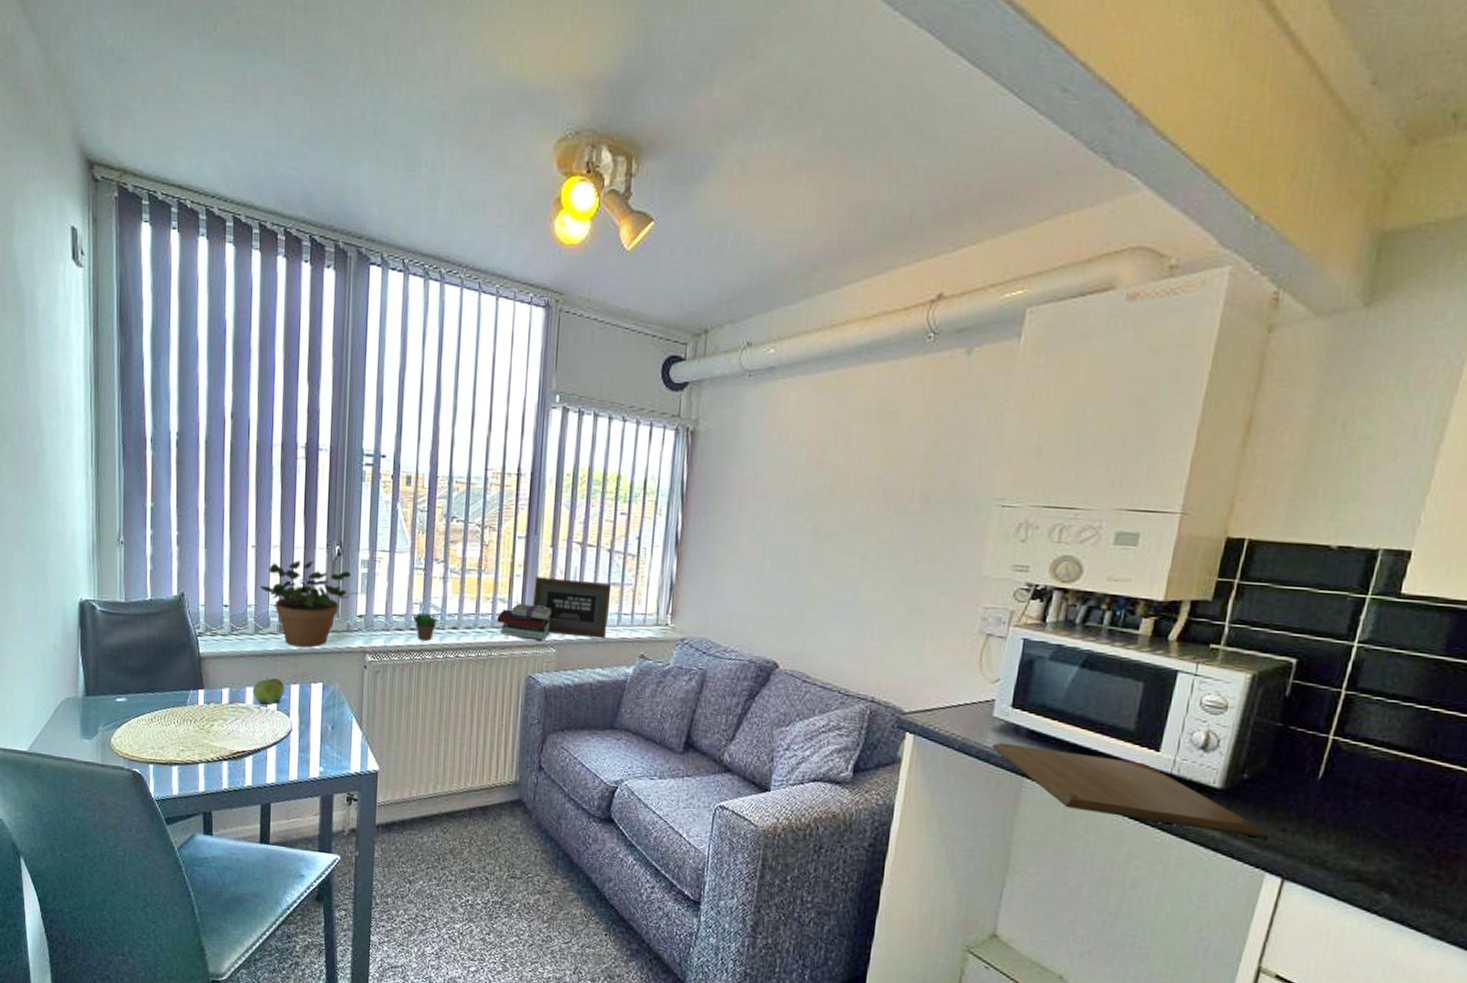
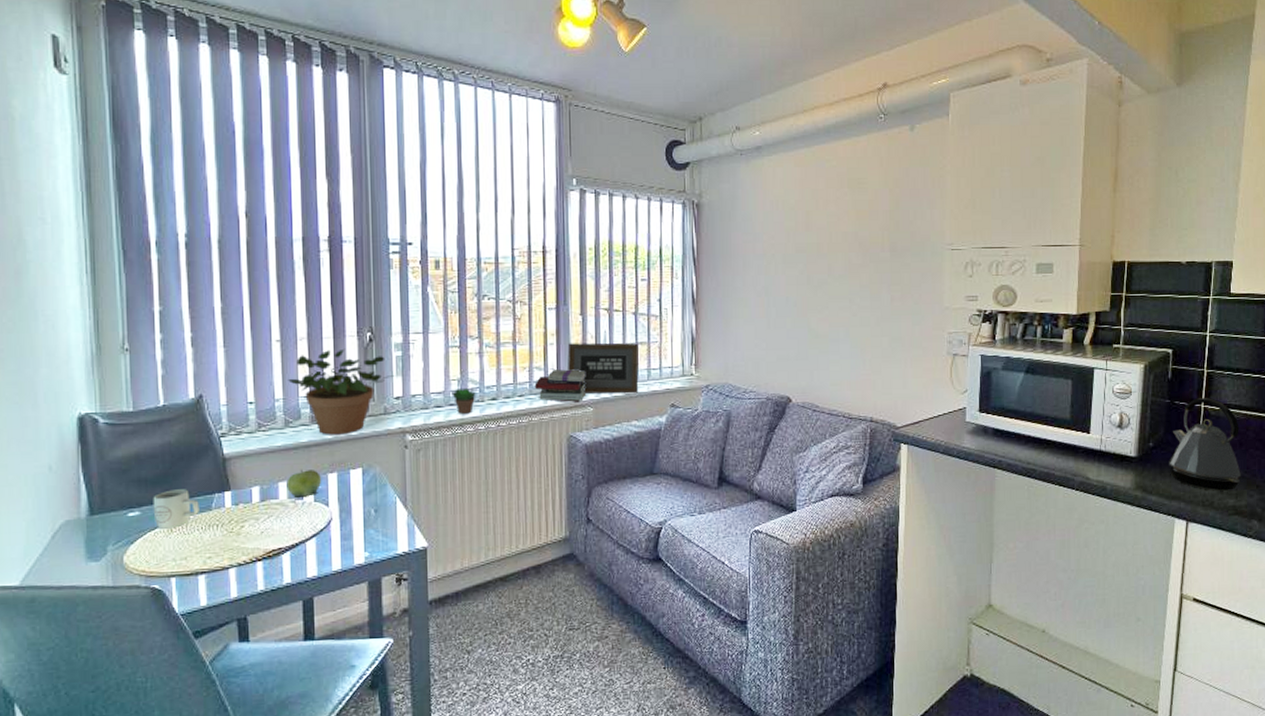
mug: none [137,681,176,719] -> present [153,489,199,530]
chopping board: present [992,742,1270,839] -> none [968,442,1174,492]
kettle: none [1267,725,1384,850] -> present [1169,397,1242,491]

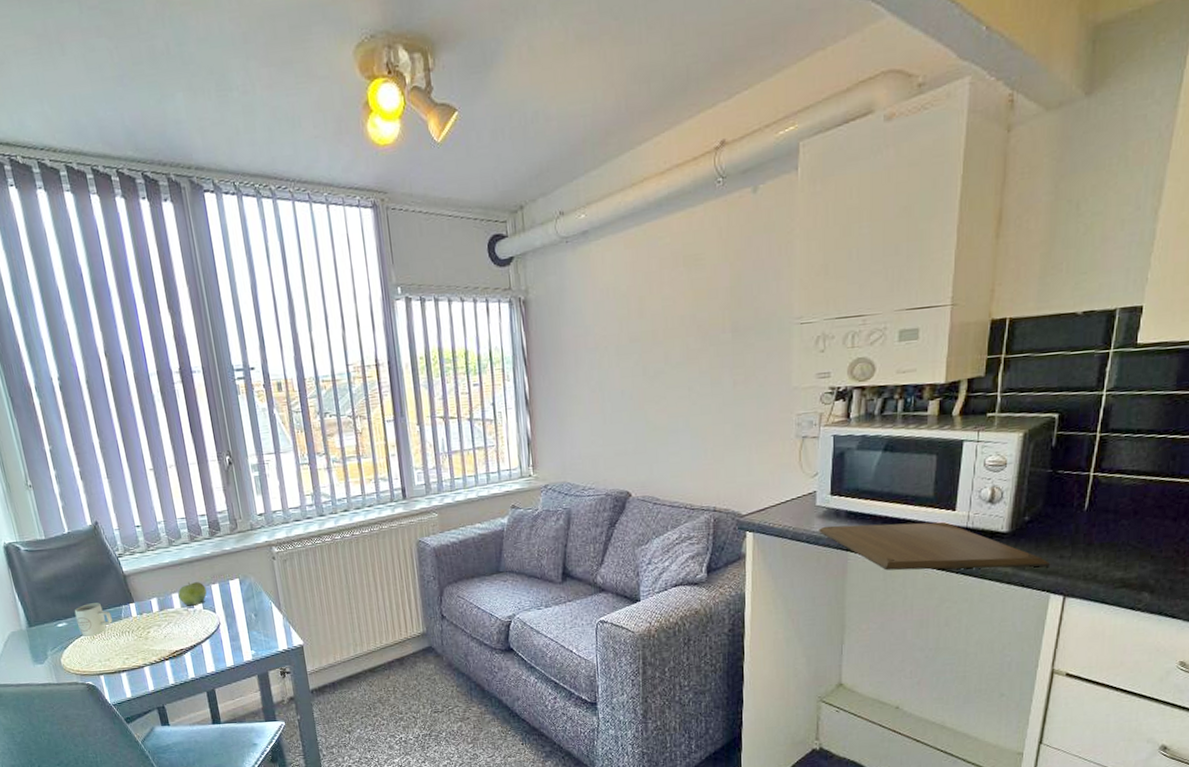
potted plant: present [288,348,396,435] -> none [165,472,257,551]
succulent plant: present [450,387,476,414] -> none [306,501,330,526]
books: present [534,369,587,402] -> none [381,478,431,510]
picture frame: present [567,342,639,395] -> none [408,448,480,501]
chopping board: none [968,442,1174,492] -> present [819,522,1051,571]
kettle: present [1169,397,1242,491] -> none [1046,464,1135,564]

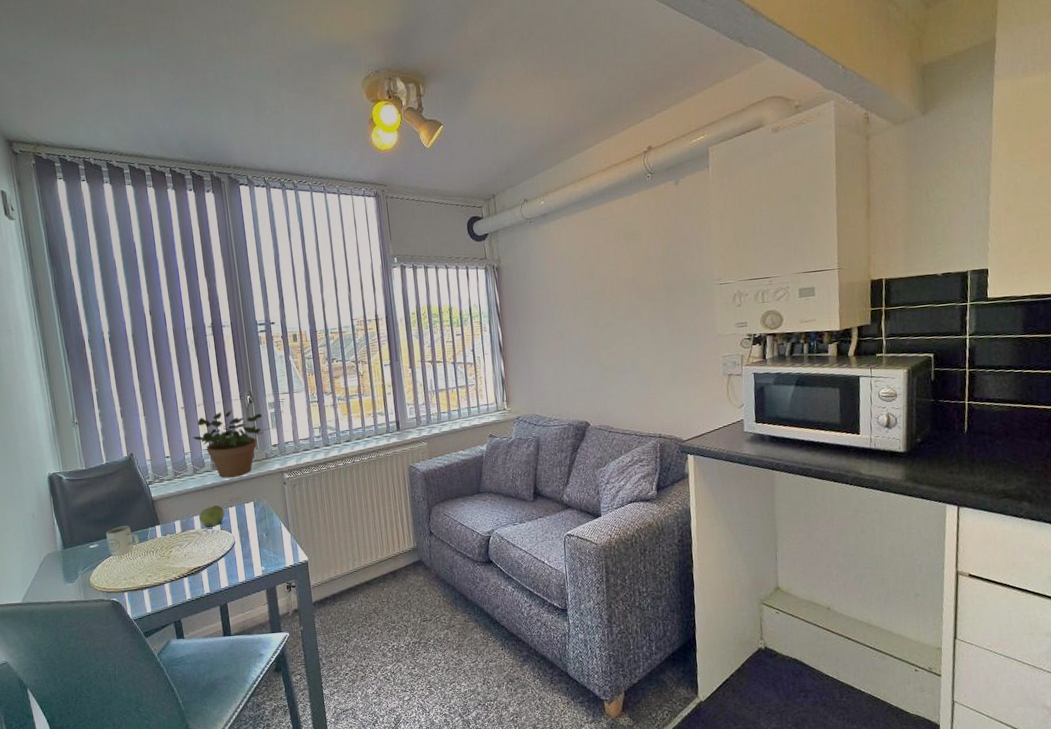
potted plant: none [165,472,257,551] -> present [193,410,272,478]
chopping board: present [819,522,1051,571] -> none [748,444,943,486]

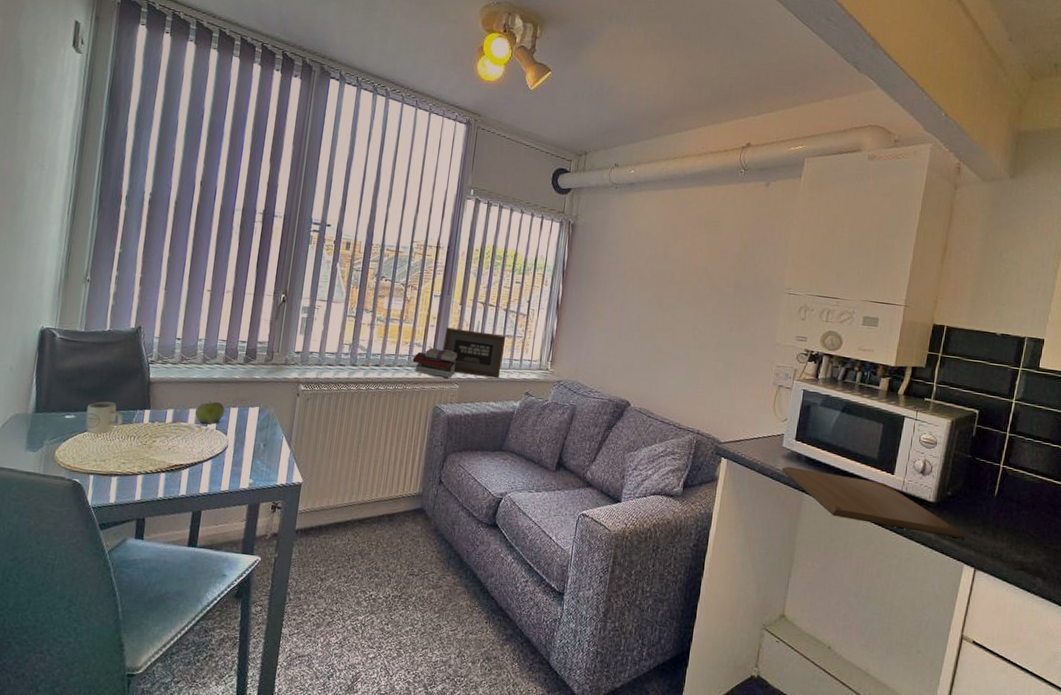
potted plant: present [193,410,272,478] -> none [211,304,300,377]
books: none [379,412,421,440] -> present [412,348,458,379]
picture frame: none [402,387,462,431] -> present [443,327,505,379]
chopping board: none [748,444,943,486] -> present [782,466,966,539]

